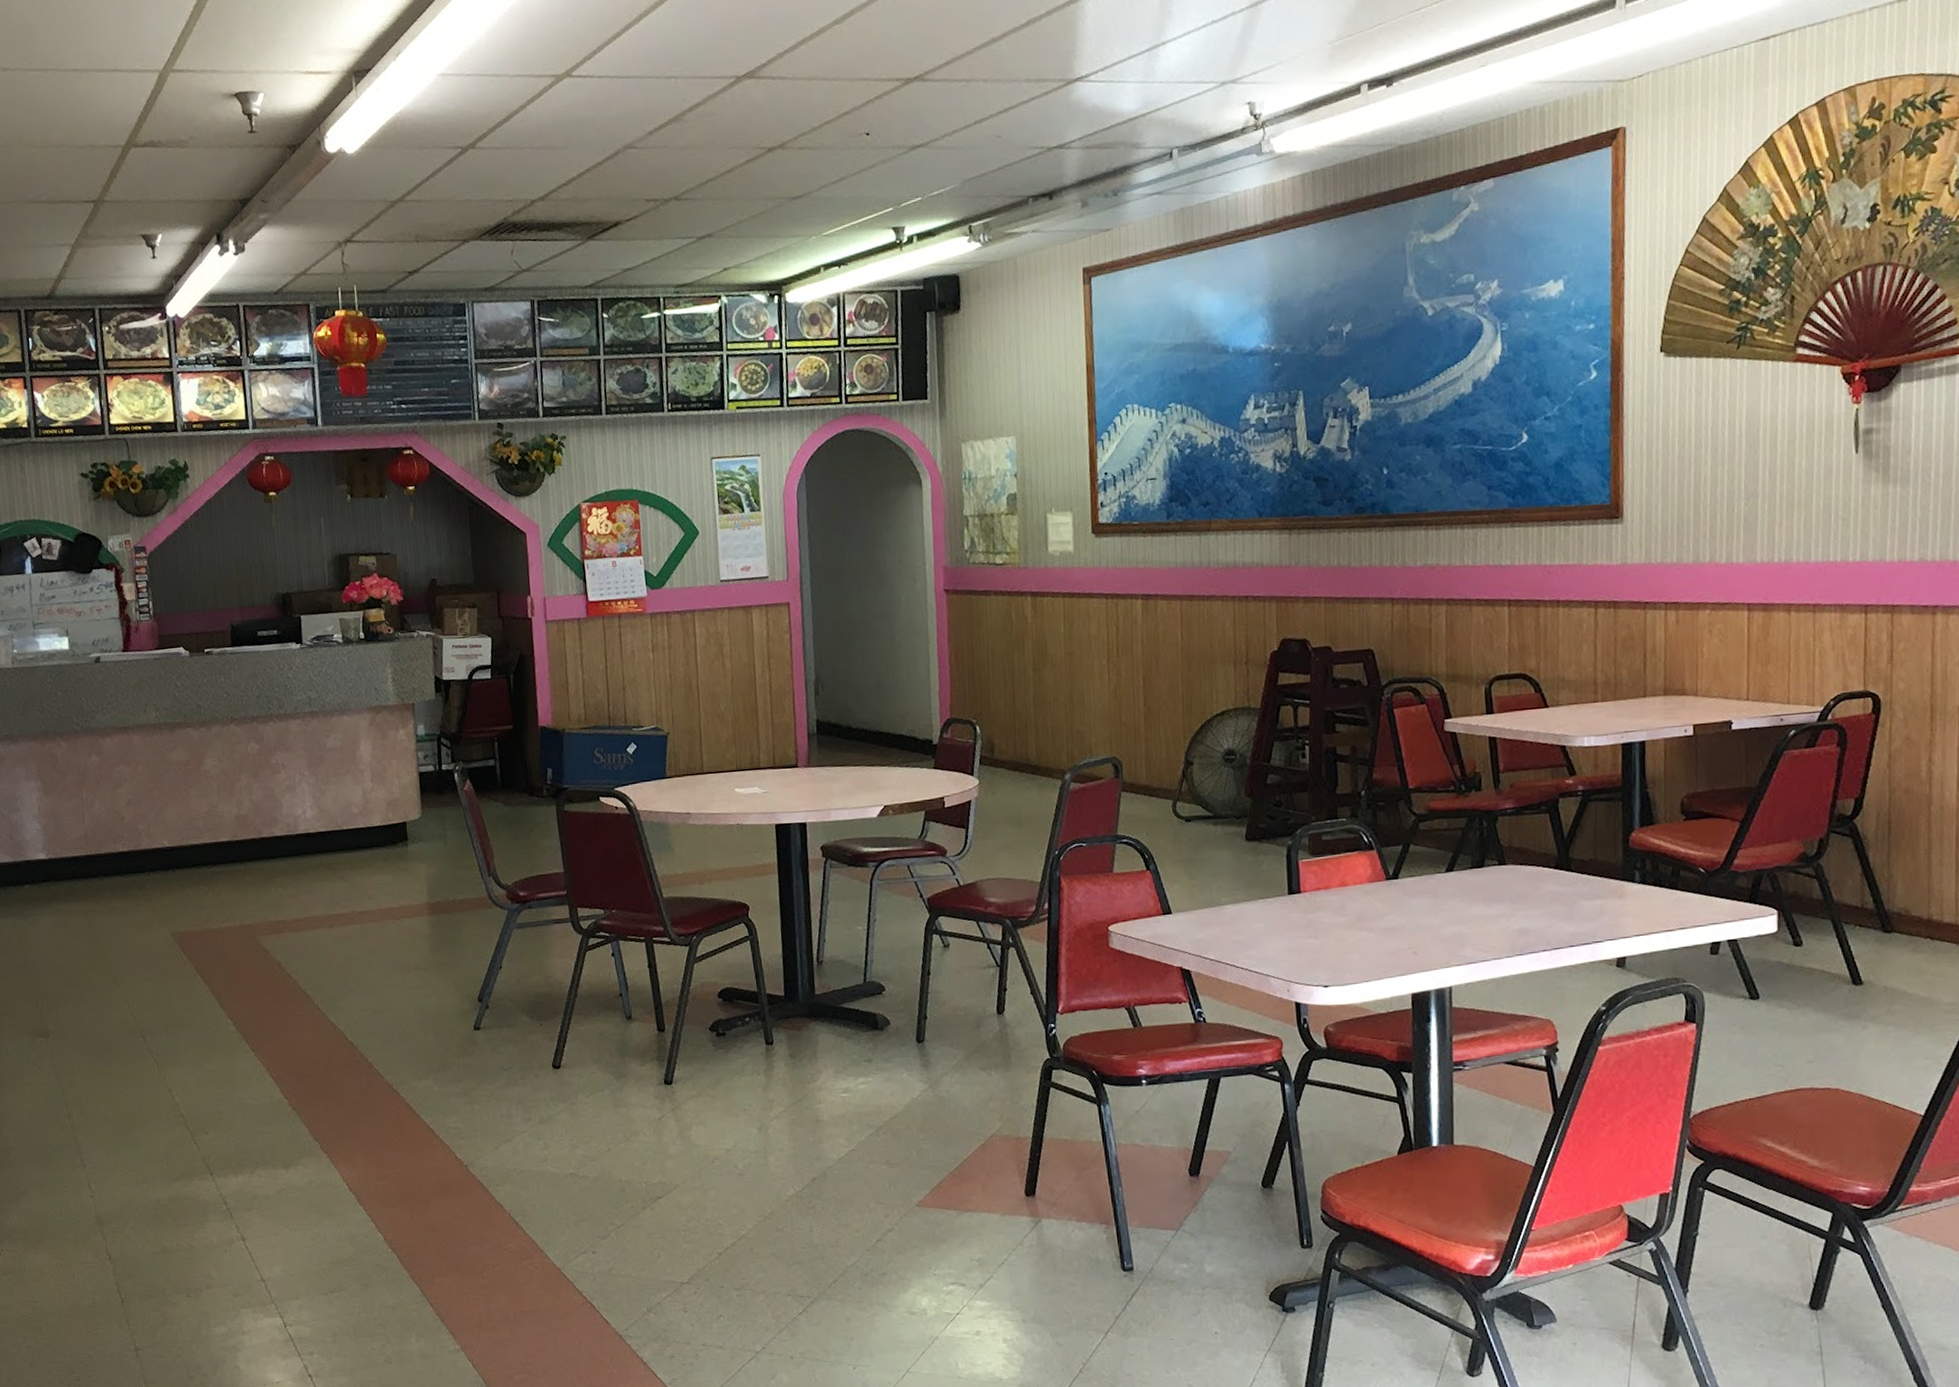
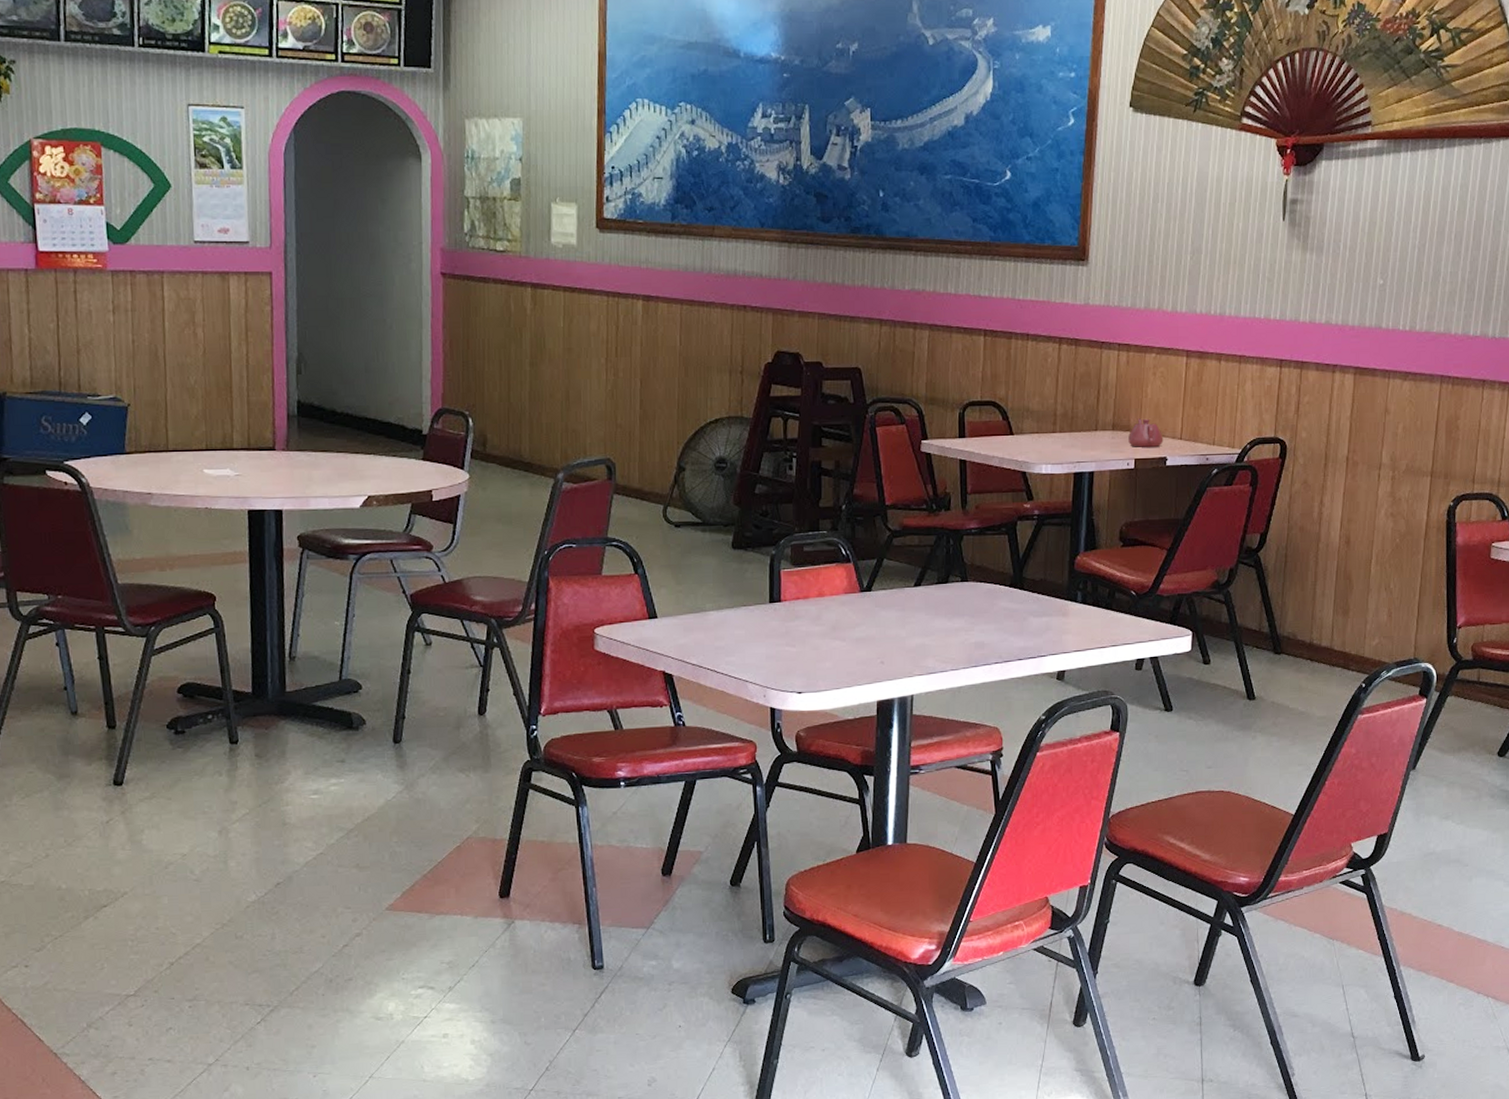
teapot: none [1683,680,1727,712] -> present [1127,418,1164,447]

